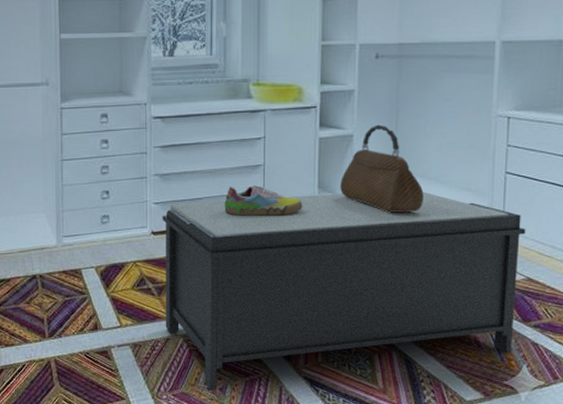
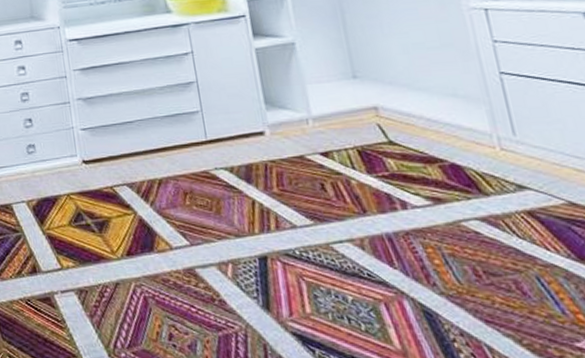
bench: present [162,191,526,392] -> none [91,101,575,349]
shoe: present [224,185,303,216] -> none [158,104,251,139]
handbag: present [340,124,424,213] -> none [290,28,401,128]

